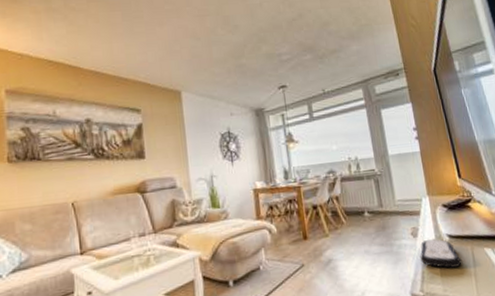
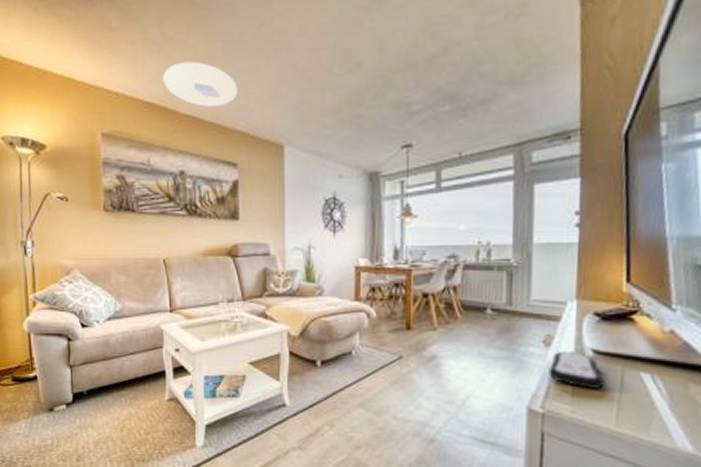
ceiling light: none [66,26,137,63] -> present [163,61,238,107]

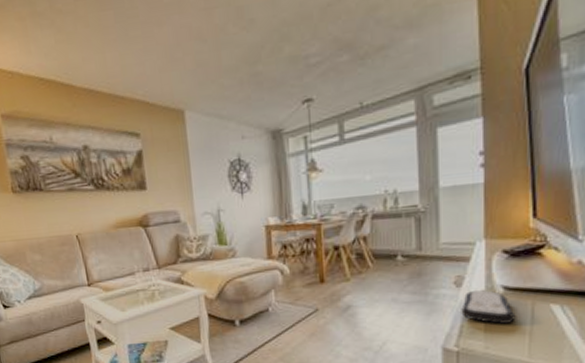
ceiling light: present [163,61,238,107] -> none [55,32,134,79]

